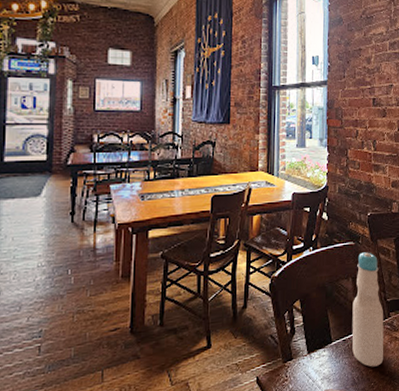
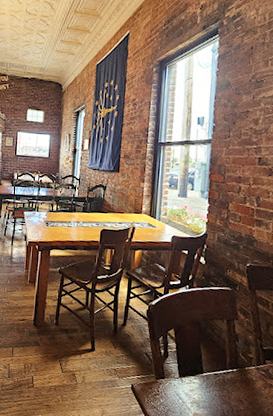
bottle: present [352,252,384,367] -> none [223,299,259,407]

